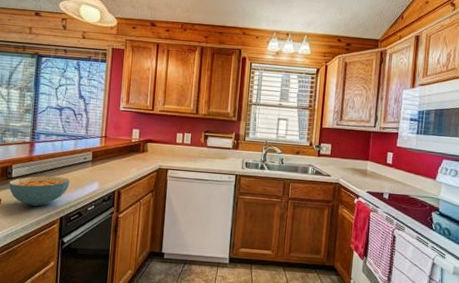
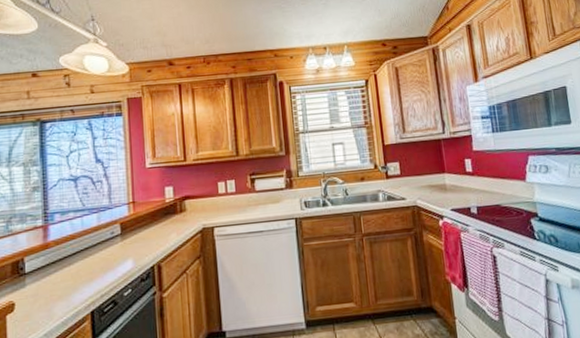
cereal bowl: present [8,176,70,207] -> none [22,260,98,305]

